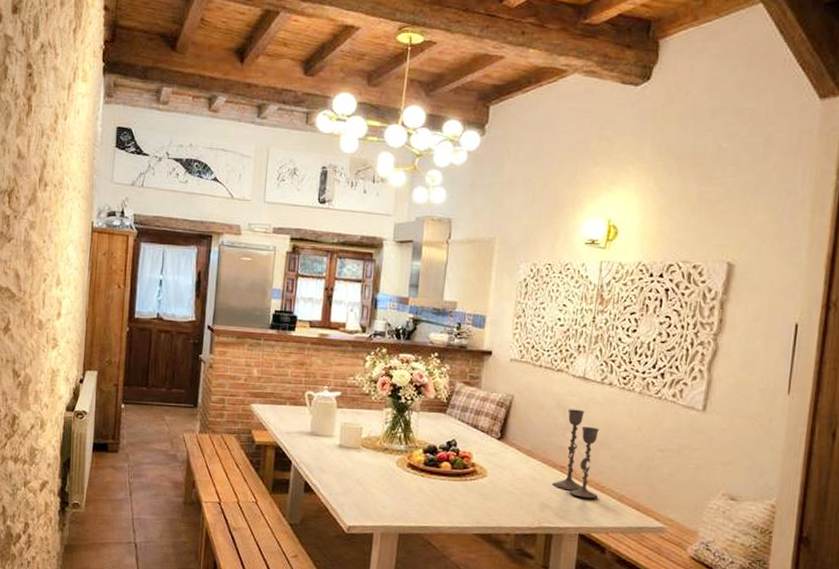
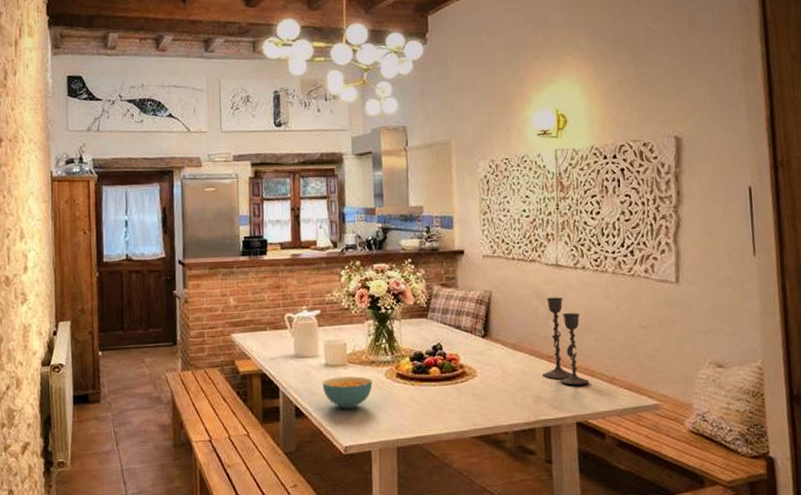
cereal bowl: none [333,459,384,491] -> present [322,376,373,409]

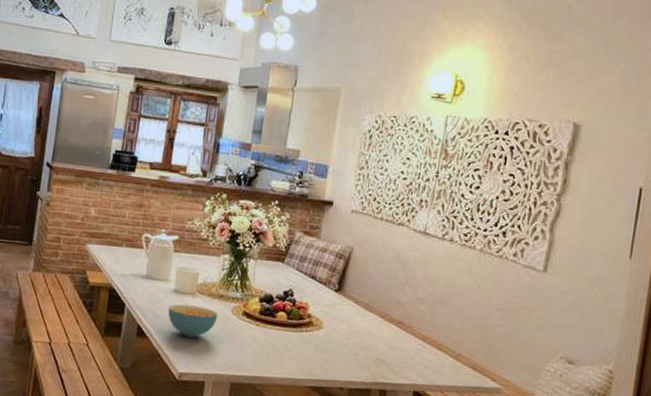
candlestick: present [542,297,589,385] -> none [389,263,438,356]

